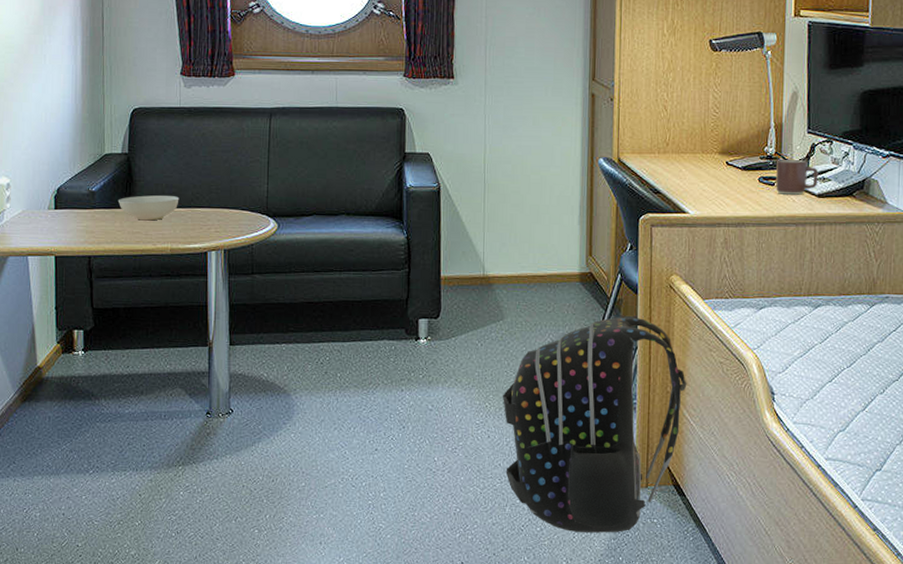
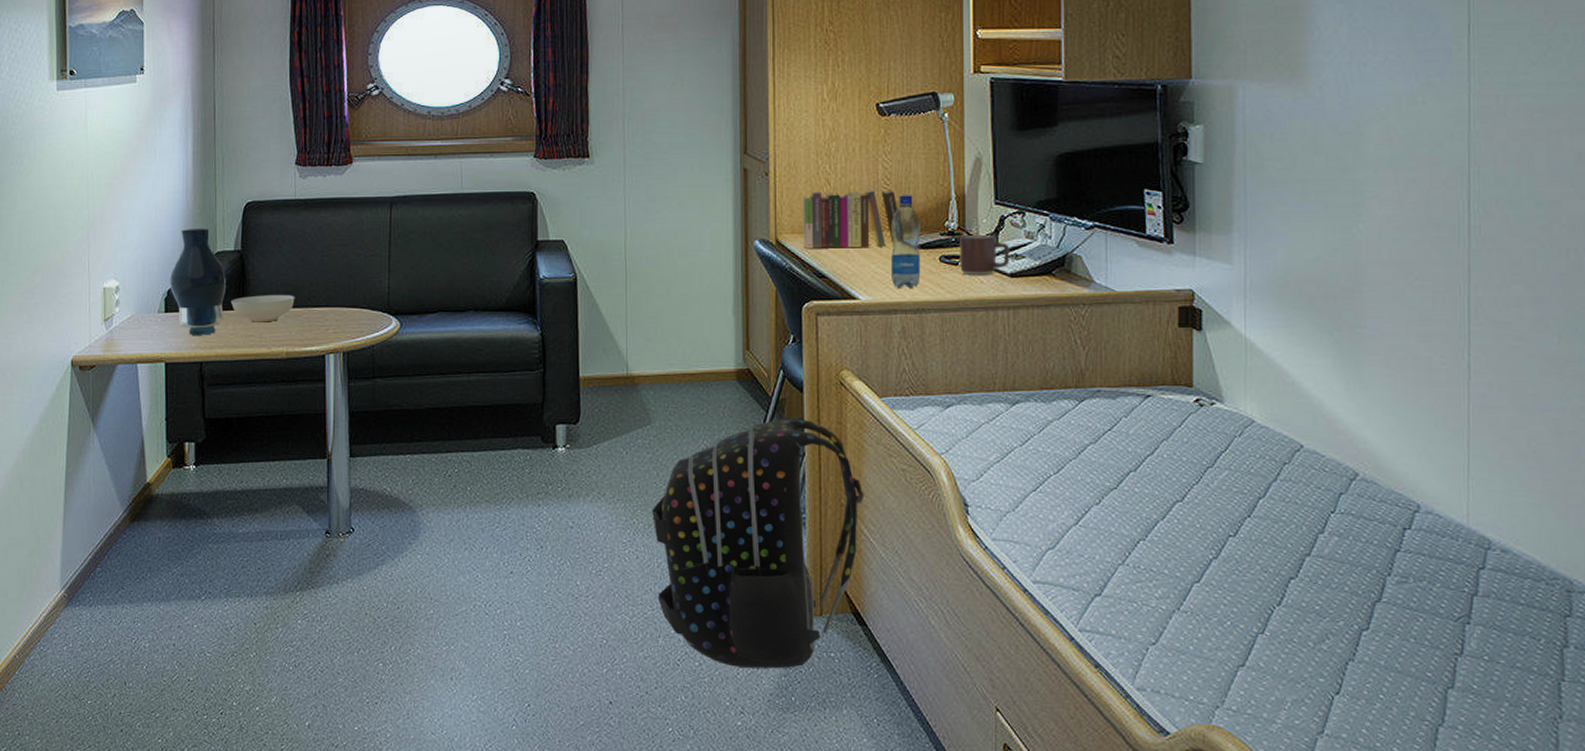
vase: none [59,131,116,231] -> present [169,228,228,335]
books: none [642,115,724,168] -> present [803,188,897,248]
bottle: none [717,122,744,205] -> present [892,195,921,289]

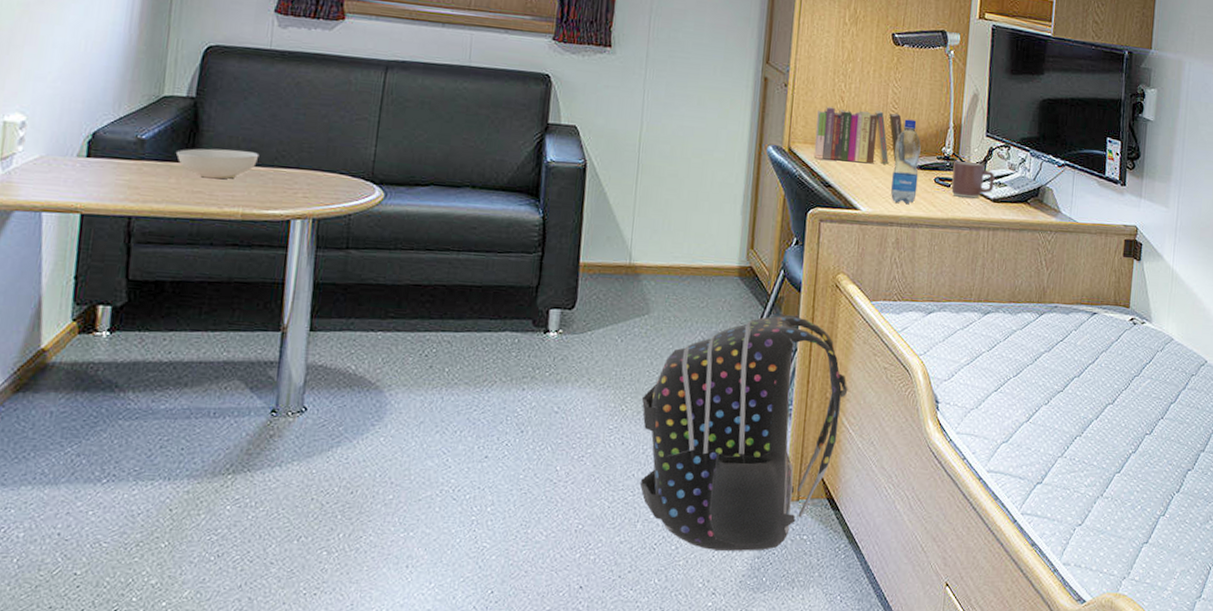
vase: present [169,228,228,335] -> none [95,66,175,187]

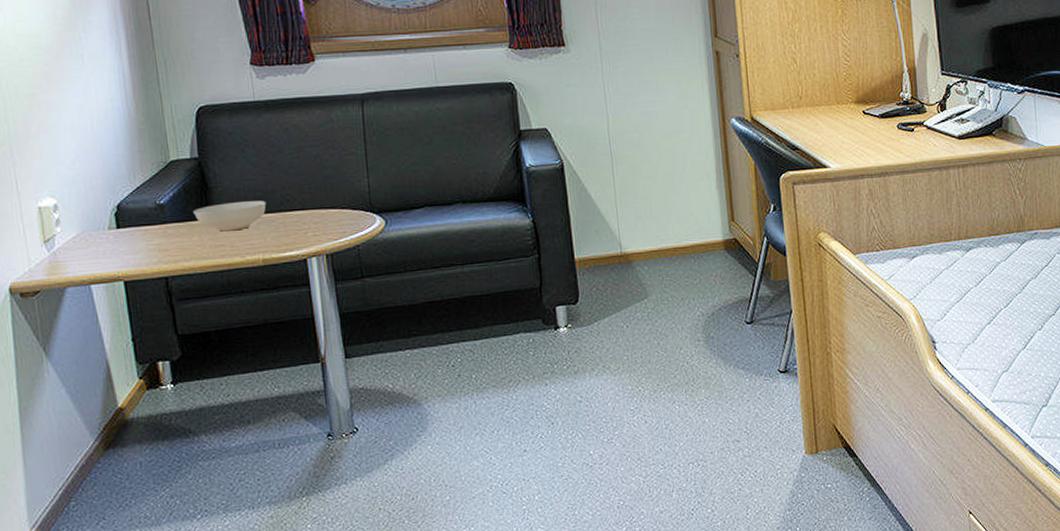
backpack: present [639,315,848,551] -> none [655,280,847,509]
books: present [813,105,902,164] -> none [773,65,858,124]
bottle: present [891,119,921,205] -> none [853,70,882,156]
mug: present [951,161,995,199] -> none [914,102,957,140]

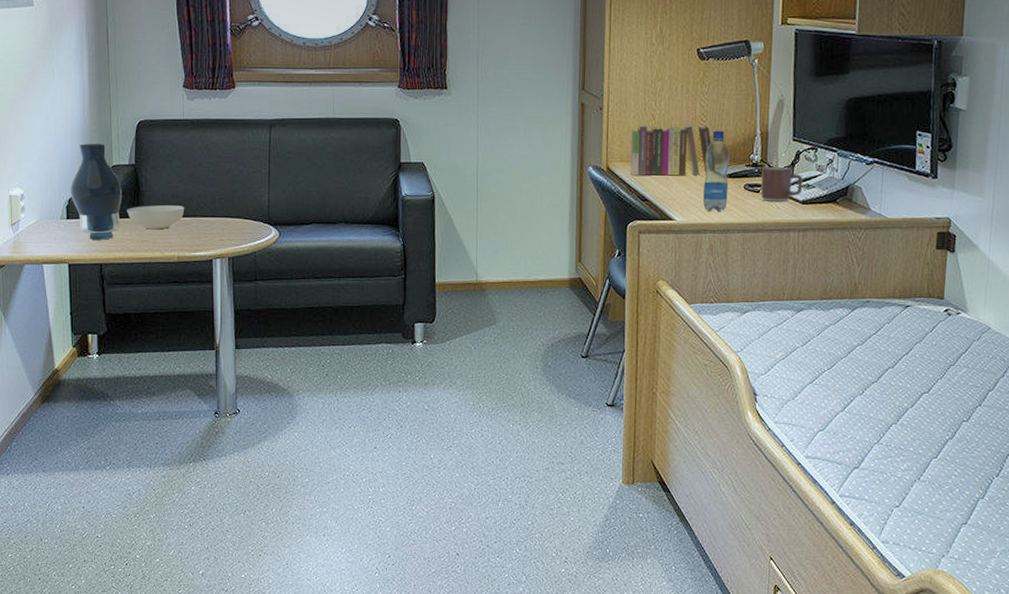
vase: none [117,136,188,250] -> present [70,143,124,240]
books: none [773,65,858,124] -> present [630,124,711,176]
bottle: none [853,70,882,156] -> present [703,130,730,212]
mug: none [914,102,957,140] -> present [761,166,803,202]

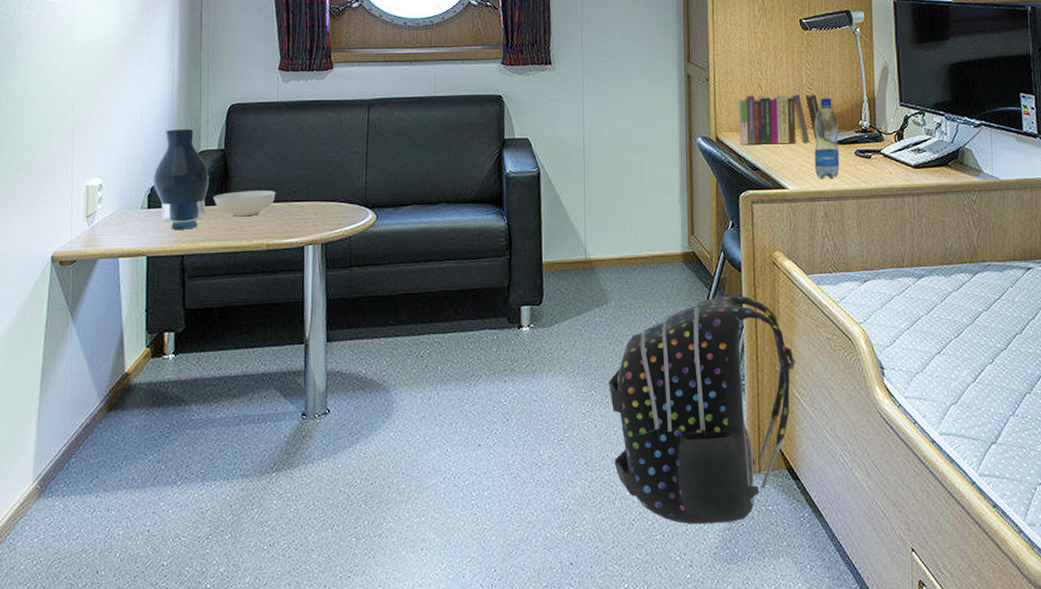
backpack: none [494,320,673,527] -> present [608,295,796,524]
mug: present [761,166,803,202] -> none [872,131,914,167]

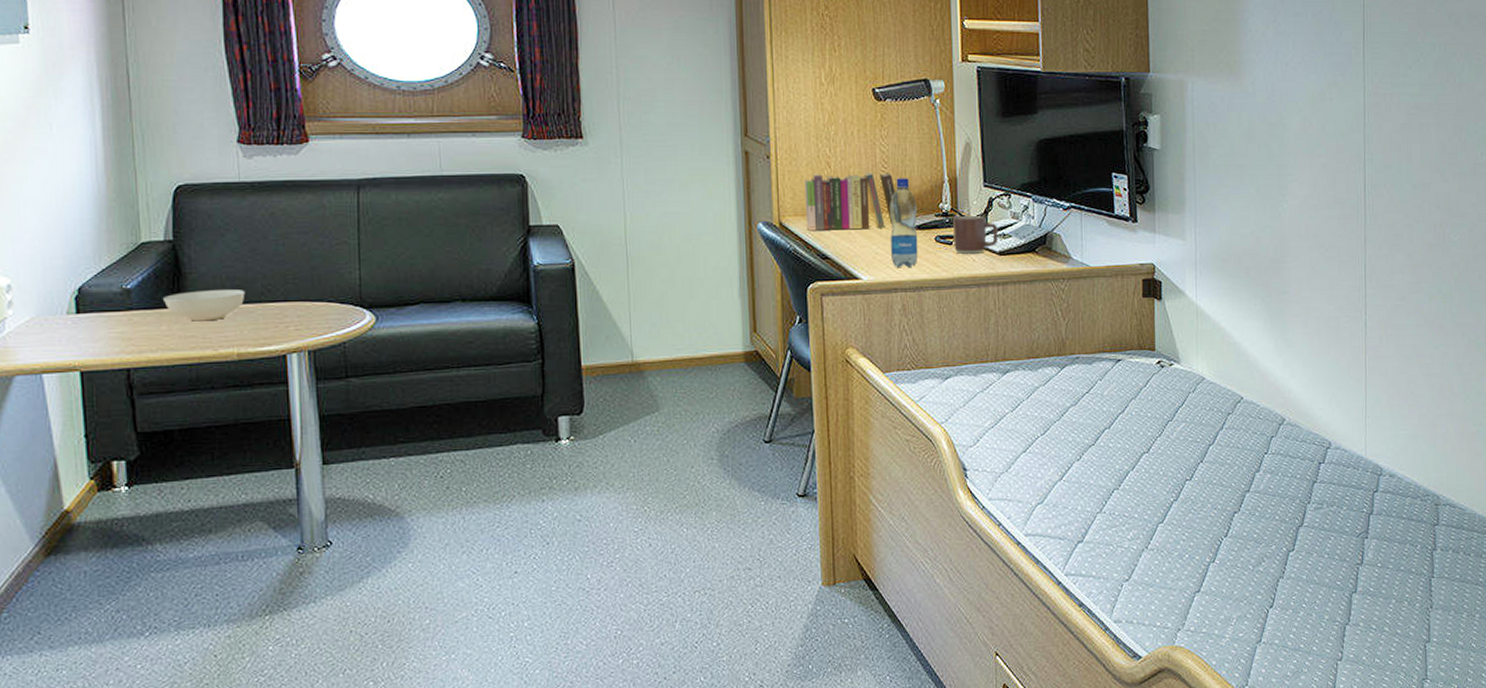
vase: present [152,128,211,230] -> none [79,215,158,338]
backpack: present [608,295,796,524] -> none [663,397,872,643]
mug: none [872,131,914,167] -> present [953,215,999,254]

